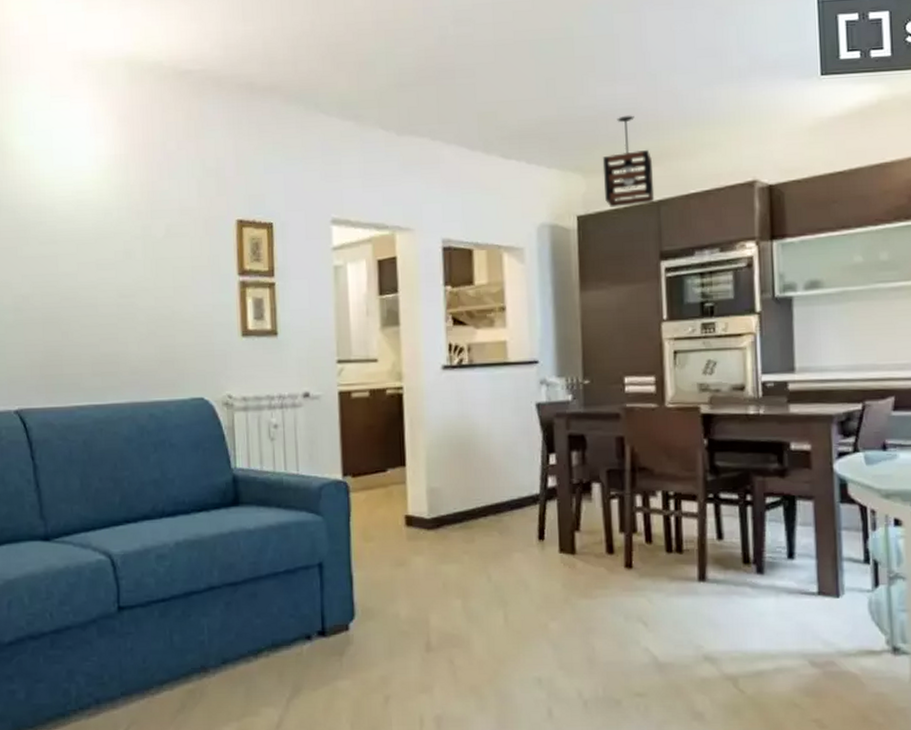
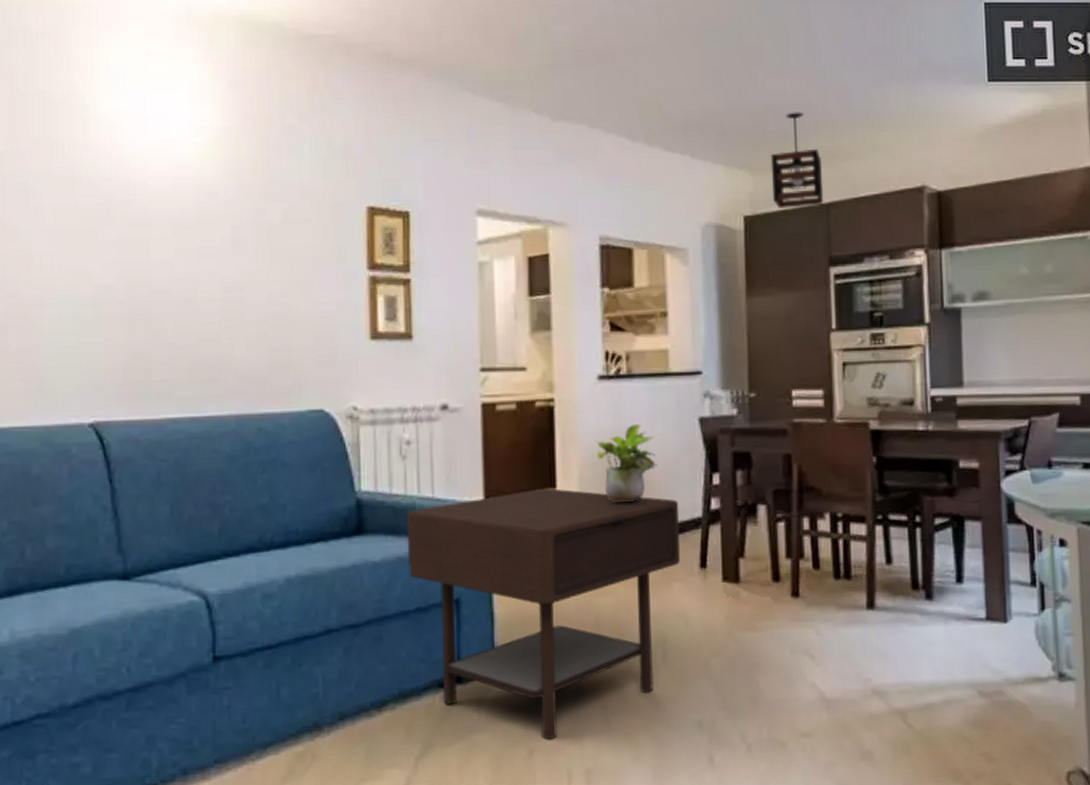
side table: none [275,467,519,689] -> present [406,488,680,741]
potted plant: none [441,409,498,481] -> present [596,423,657,503]

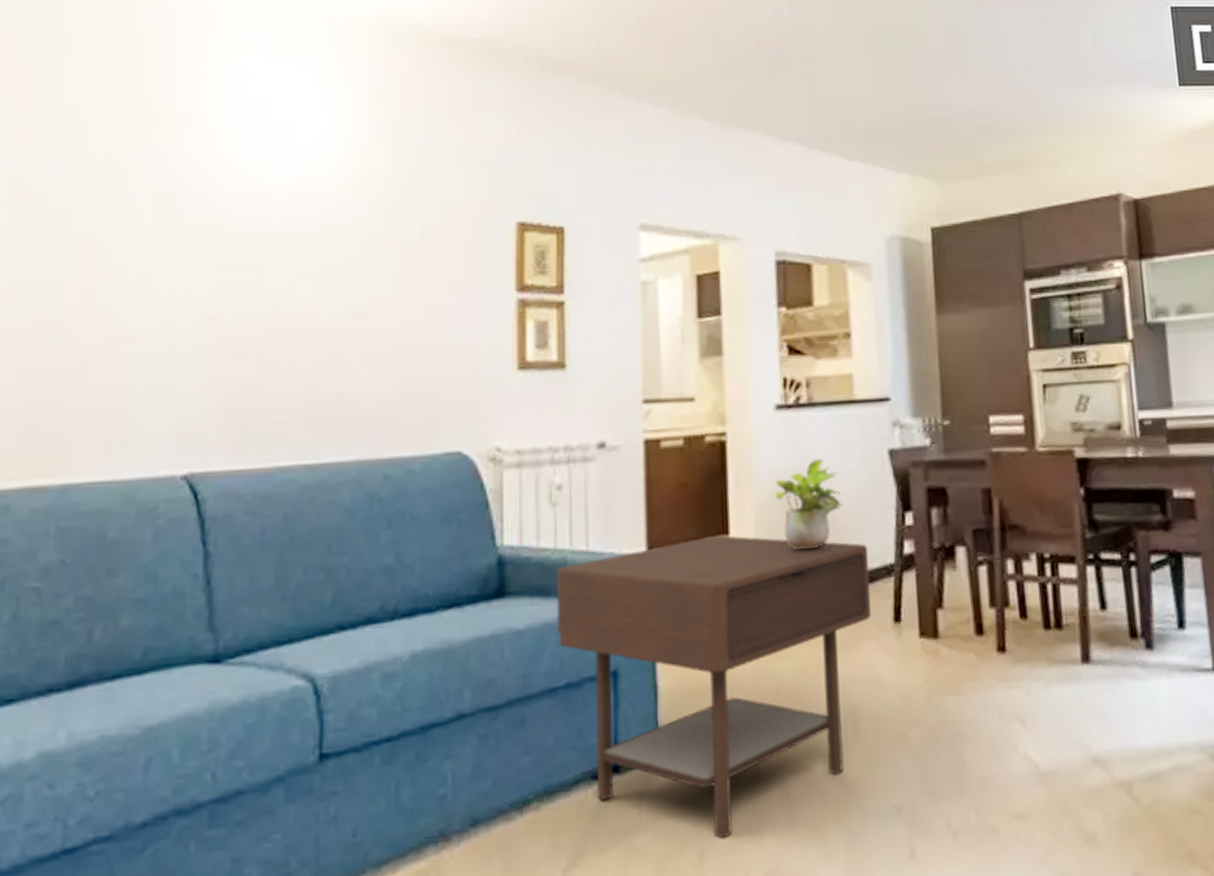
pendant light: present [770,112,824,208] -> none [957,117,1016,219]

